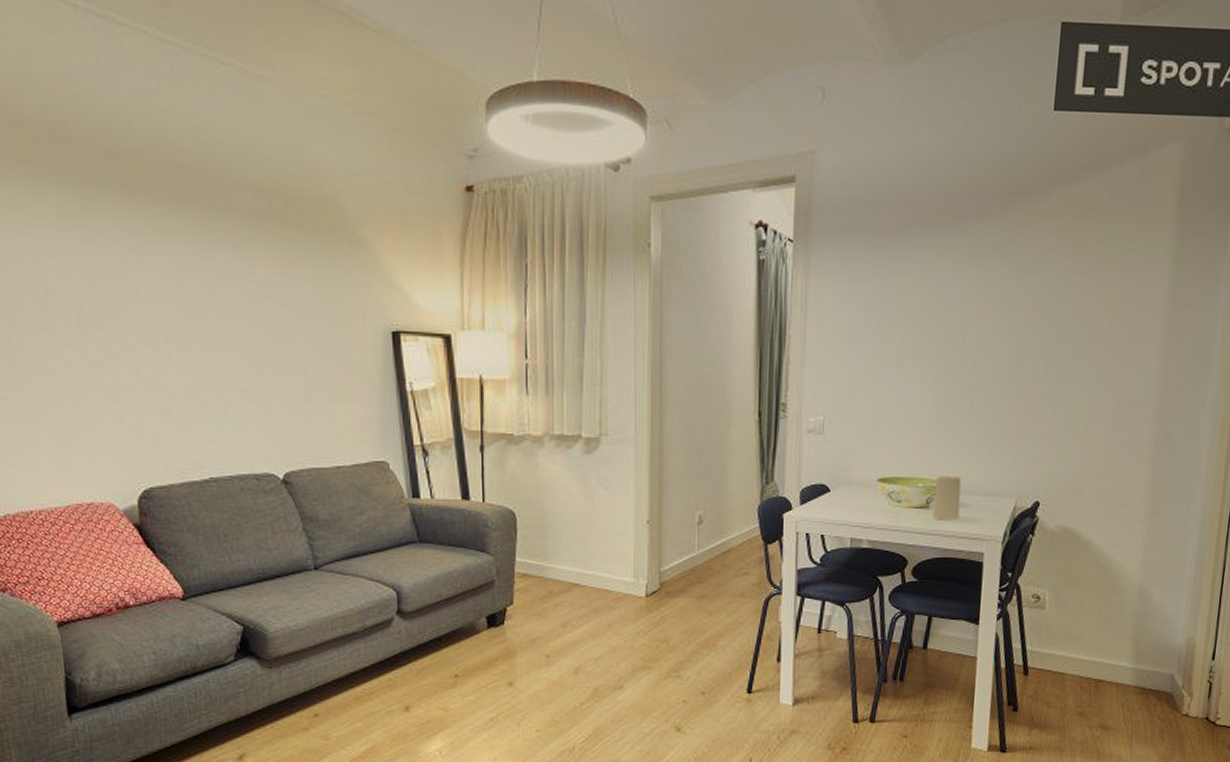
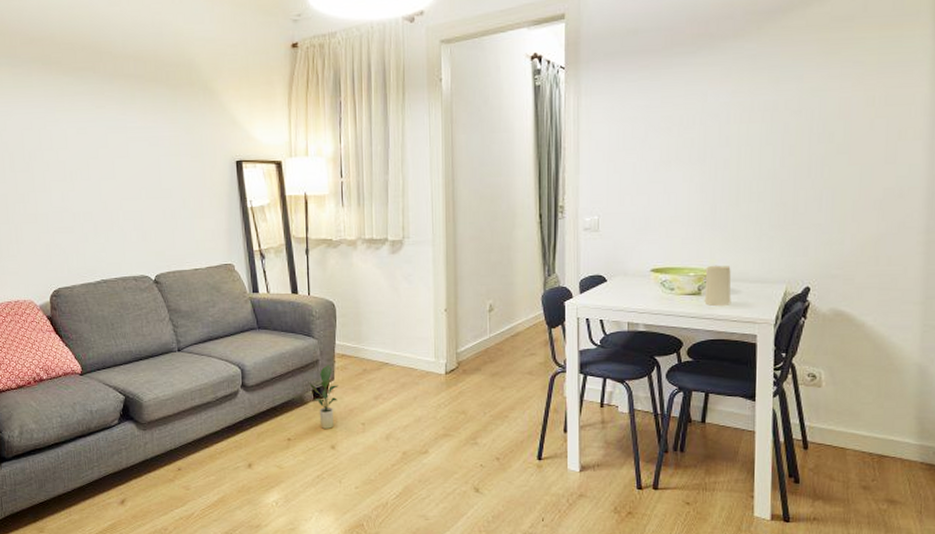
potted plant: none [482,586,518,664] -> present [309,365,339,430]

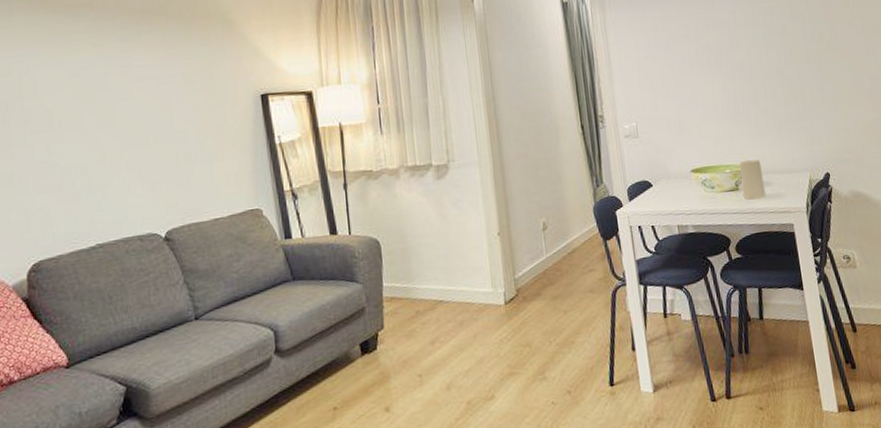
potted plant: present [309,365,339,430] -> none [355,311,389,390]

